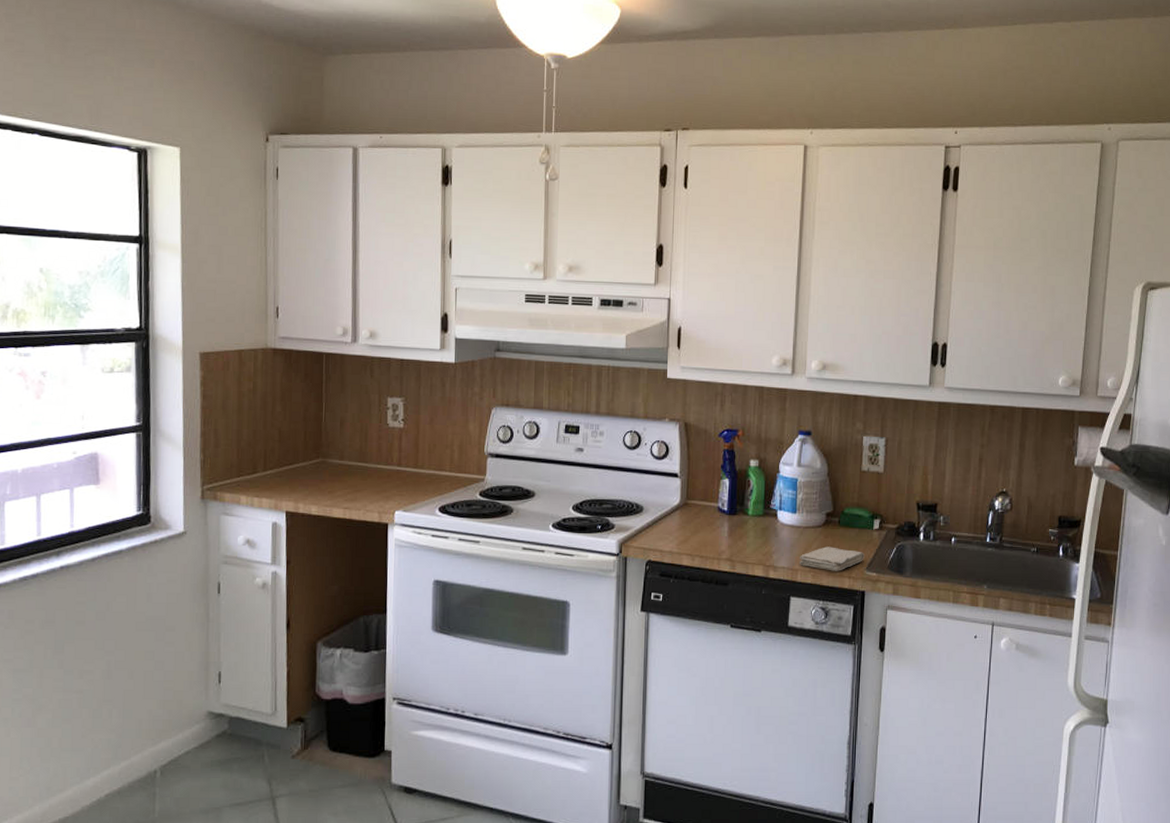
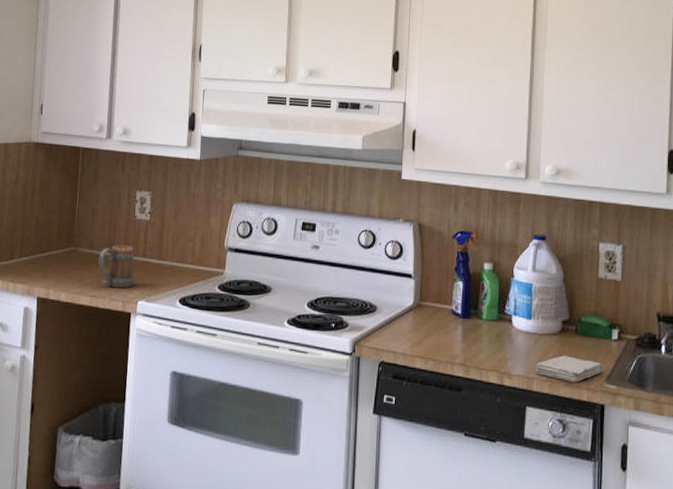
mug: none [350,454,390,499] -> present [98,245,135,288]

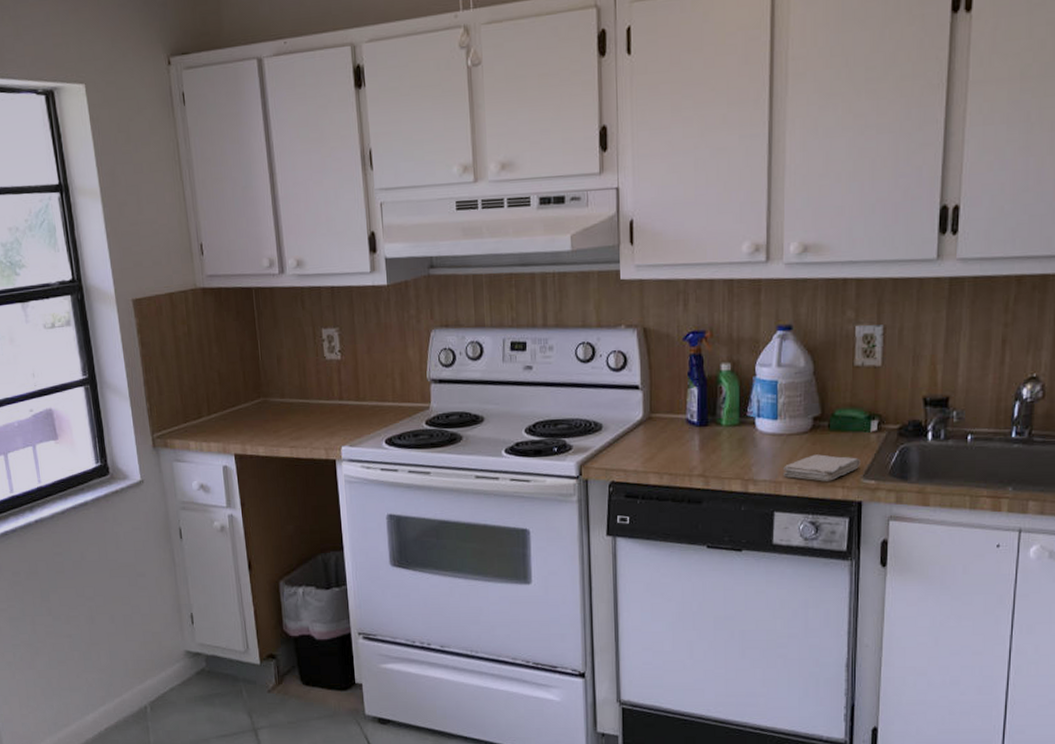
mug: present [98,245,135,288] -> none [292,389,335,436]

